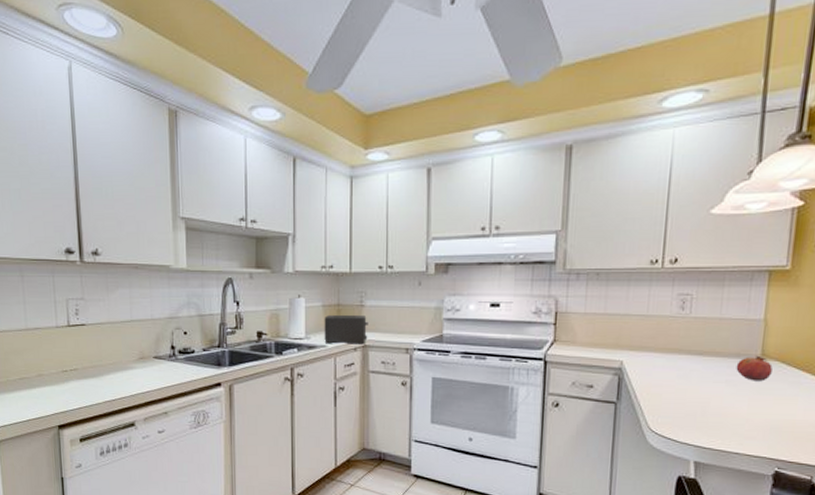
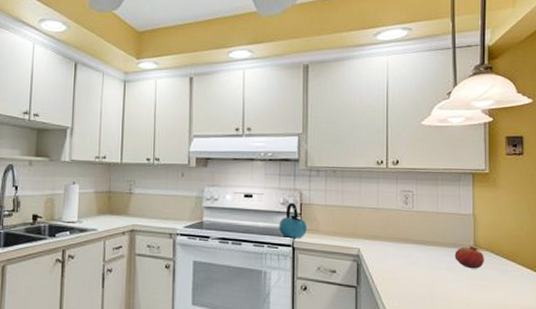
toaster: present [324,314,368,345] -> none [95,200,136,229]
kettle: none [529,312,562,351] -> present [279,203,307,238]

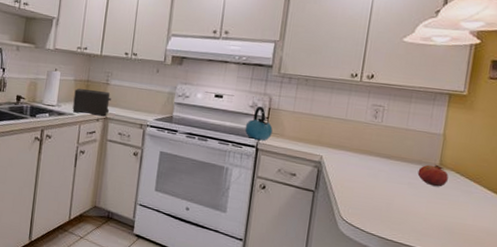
toaster: none [95,200,136,229] -> present [72,88,111,116]

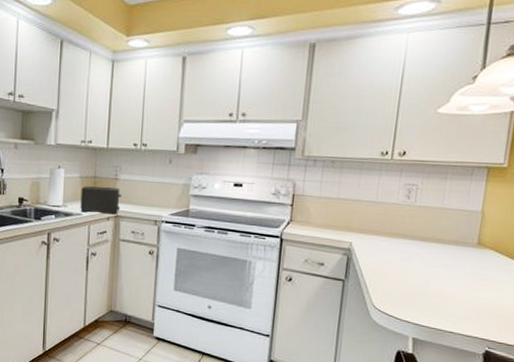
kettle: present [245,106,273,141] -> none [267,194,298,230]
fruit: present [417,164,449,187] -> none [454,244,487,268]

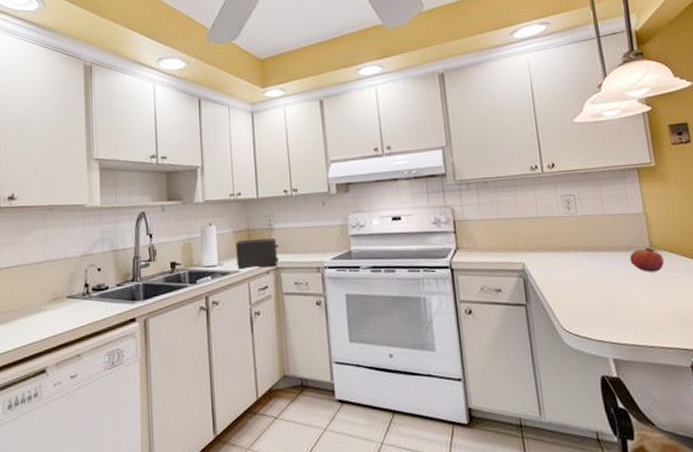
fruit: none [454,244,487,268] -> present [629,247,664,273]

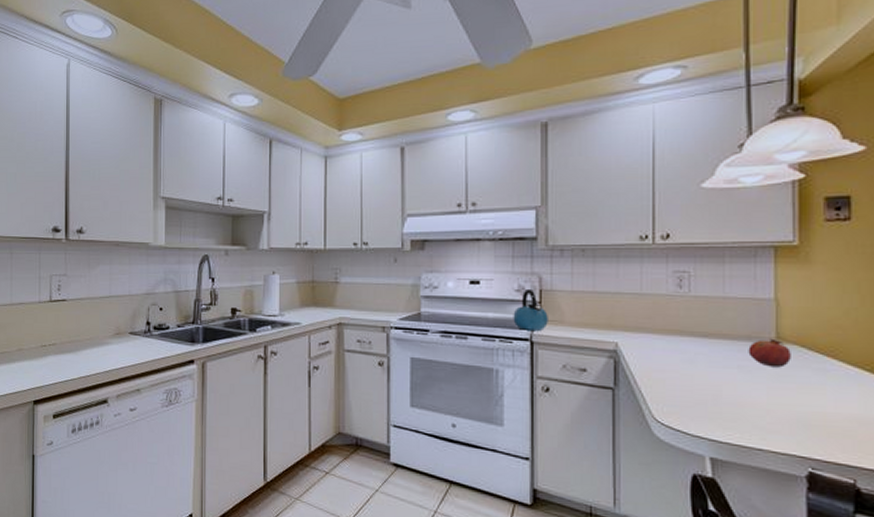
toaster: present [235,237,280,269] -> none [298,291,343,322]
kettle: none [433,221,464,259] -> present [513,290,548,331]

